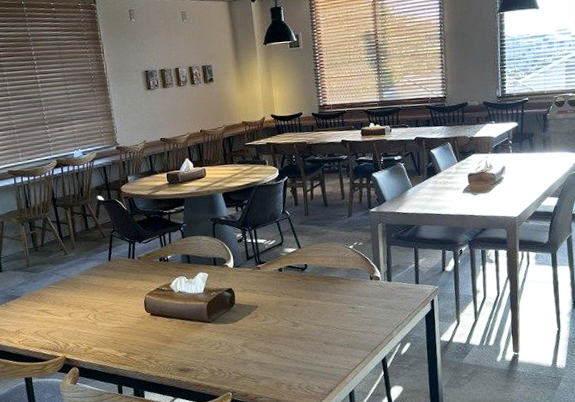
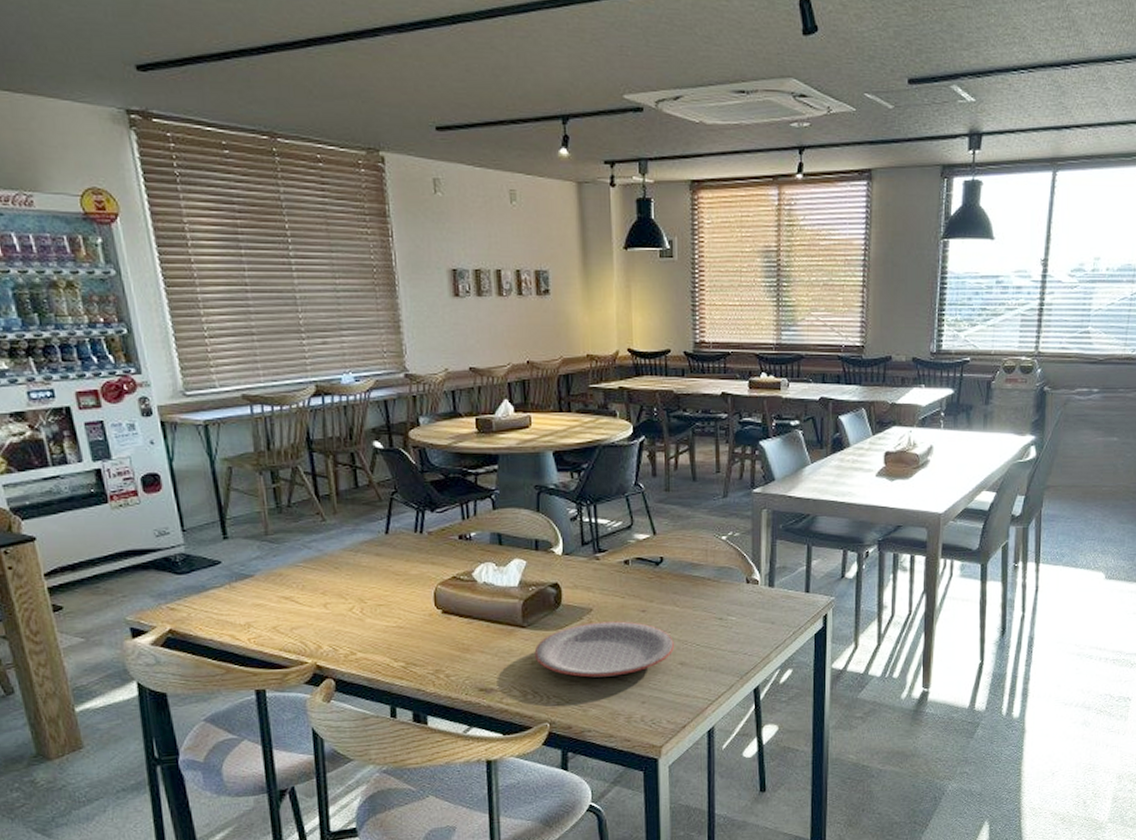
plate: none [217,313,320,357] -> present [534,621,675,678]

